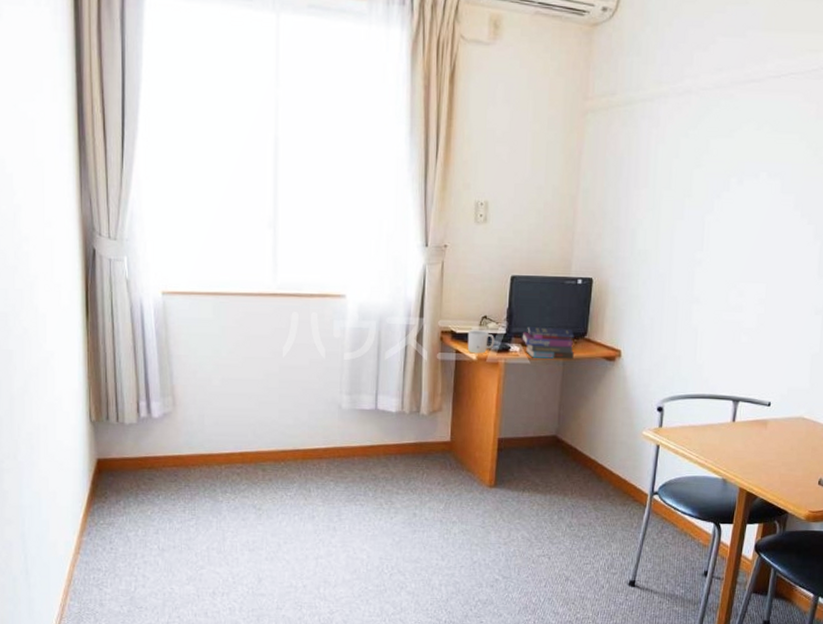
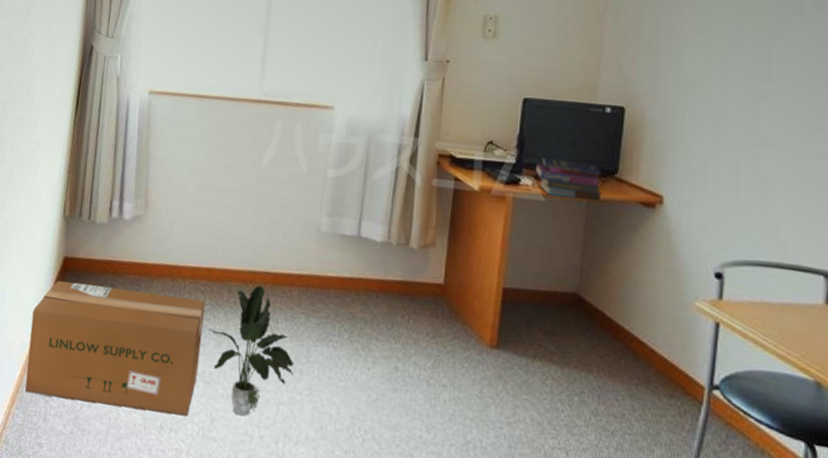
box: none [73,480,243,585] -> present [24,281,206,416]
potted plant: none [248,461,328,572] -> present [208,285,295,416]
mug: present [467,330,495,354] -> none [468,156,502,185]

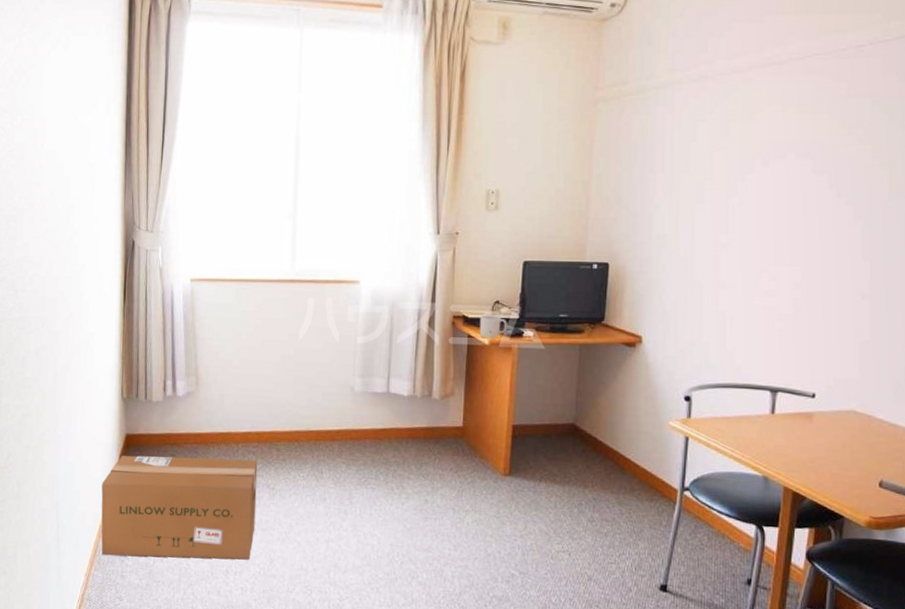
potted plant: present [208,285,295,416] -> none [262,442,339,554]
mug: none [468,156,502,185] -> present [479,315,507,339]
books: present [535,156,602,201] -> none [535,311,591,345]

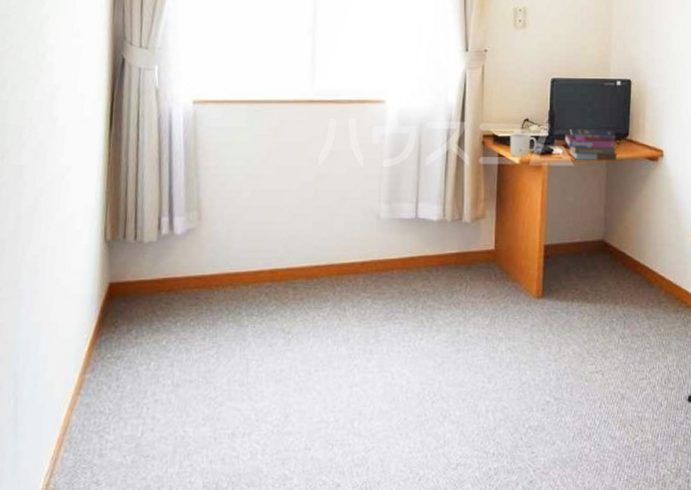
box: present [101,455,258,560] -> none [73,301,271,432]
books: none [535,311,591,345] -> present [564,127,617,160]

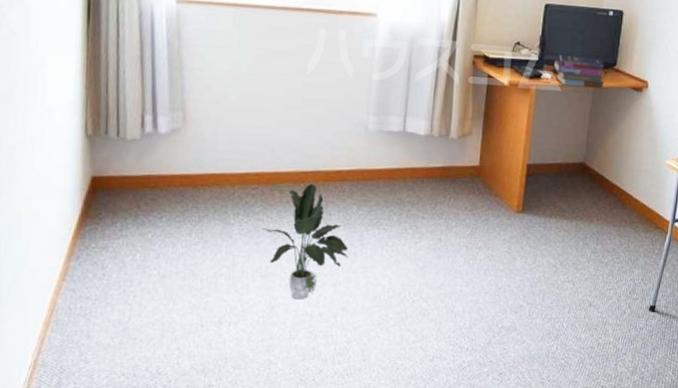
potted plant: none [276,278,364,405] -> present [262,183,349,300]
mug: present [509,133,537,157] -> none [499,55,527,80]

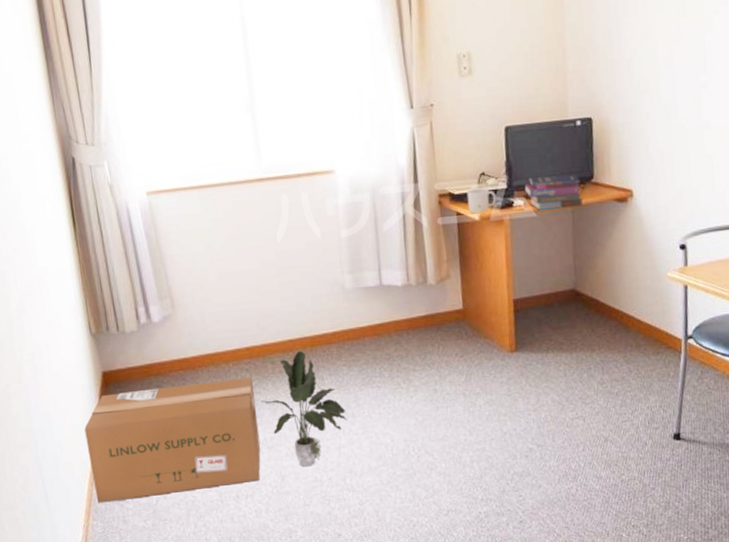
box: none [59,200,258,315] -> present [84,376,261,503]
mug: none [499,55,527,80] -> present [466,188,496,214]

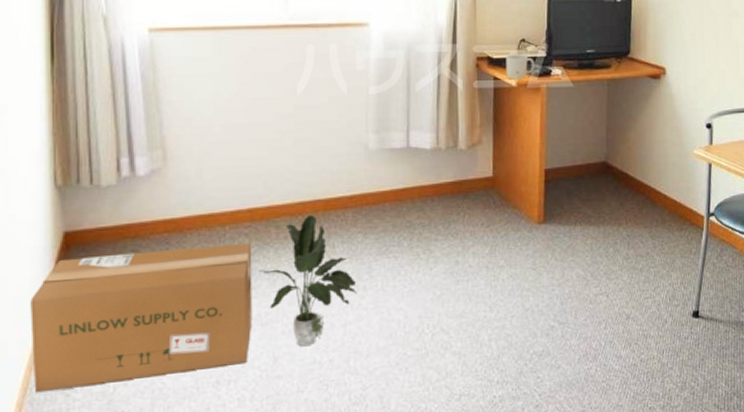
books: present [524,174,583,210] -> none [563,47,618,81]

